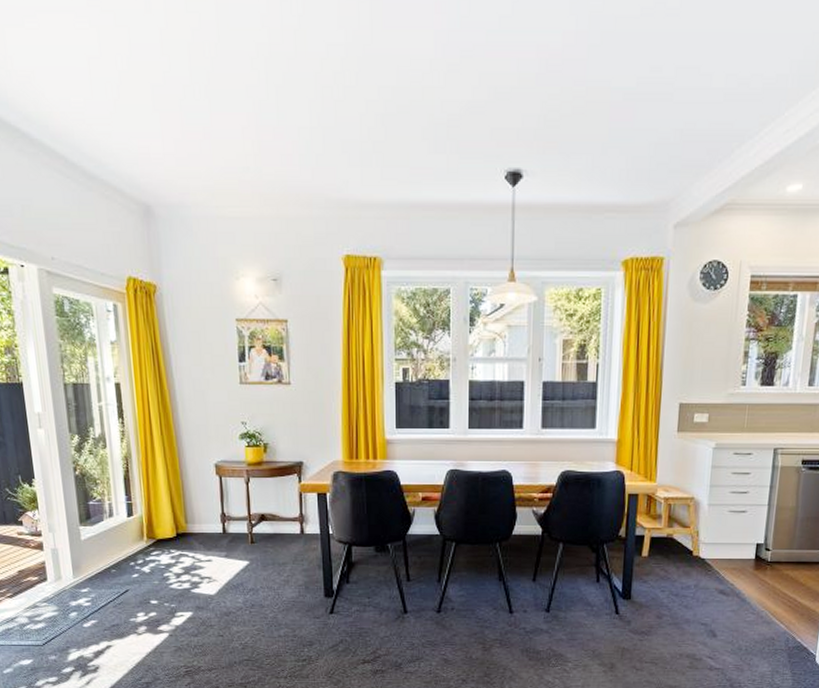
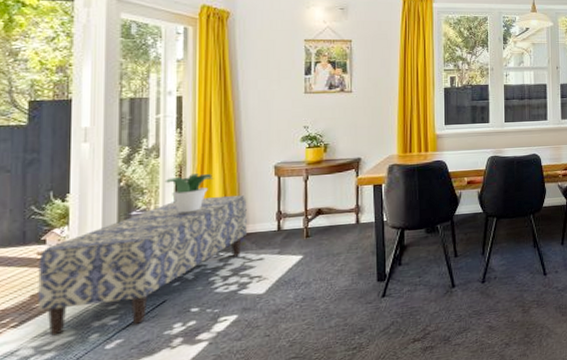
bench: none [19,492,194,609] -> present [38,194,247,336]
potted plant: none [114,467,159,507] -> present [164,173,214,213]

